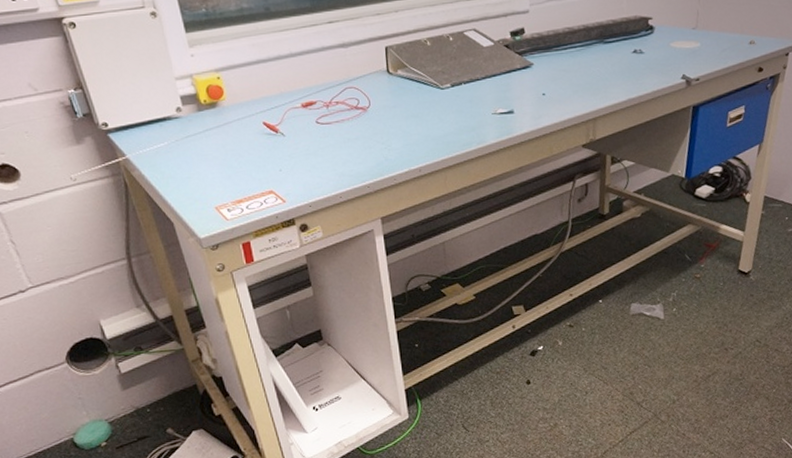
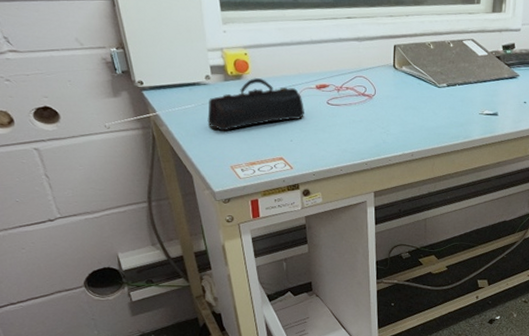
pencil case: none [183,103,292,169] -> present [207,78,304,131]

